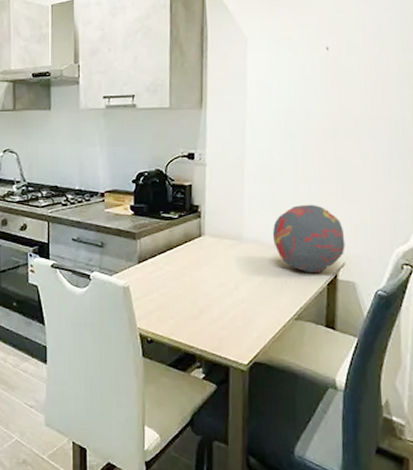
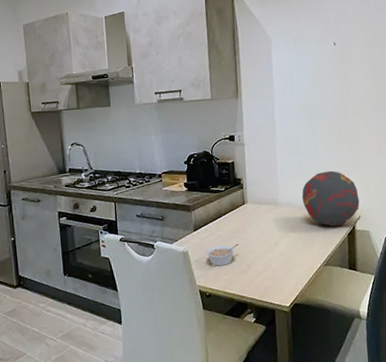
legume: none [151,282,192,308] -> present [206,243,239,266]

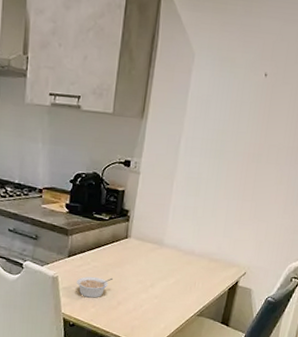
decorative orb: present [301,170,360,227] -> none [189,218,250,279]

